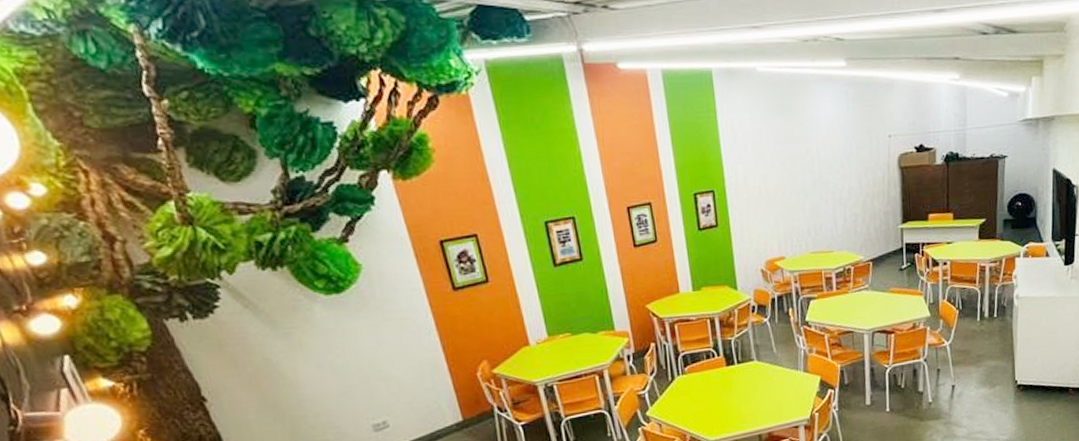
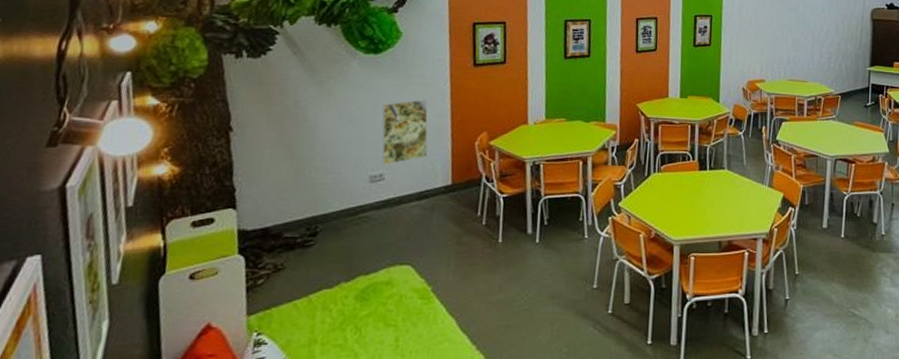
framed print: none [363,334,429,412] -> present [382,98,428,165]

